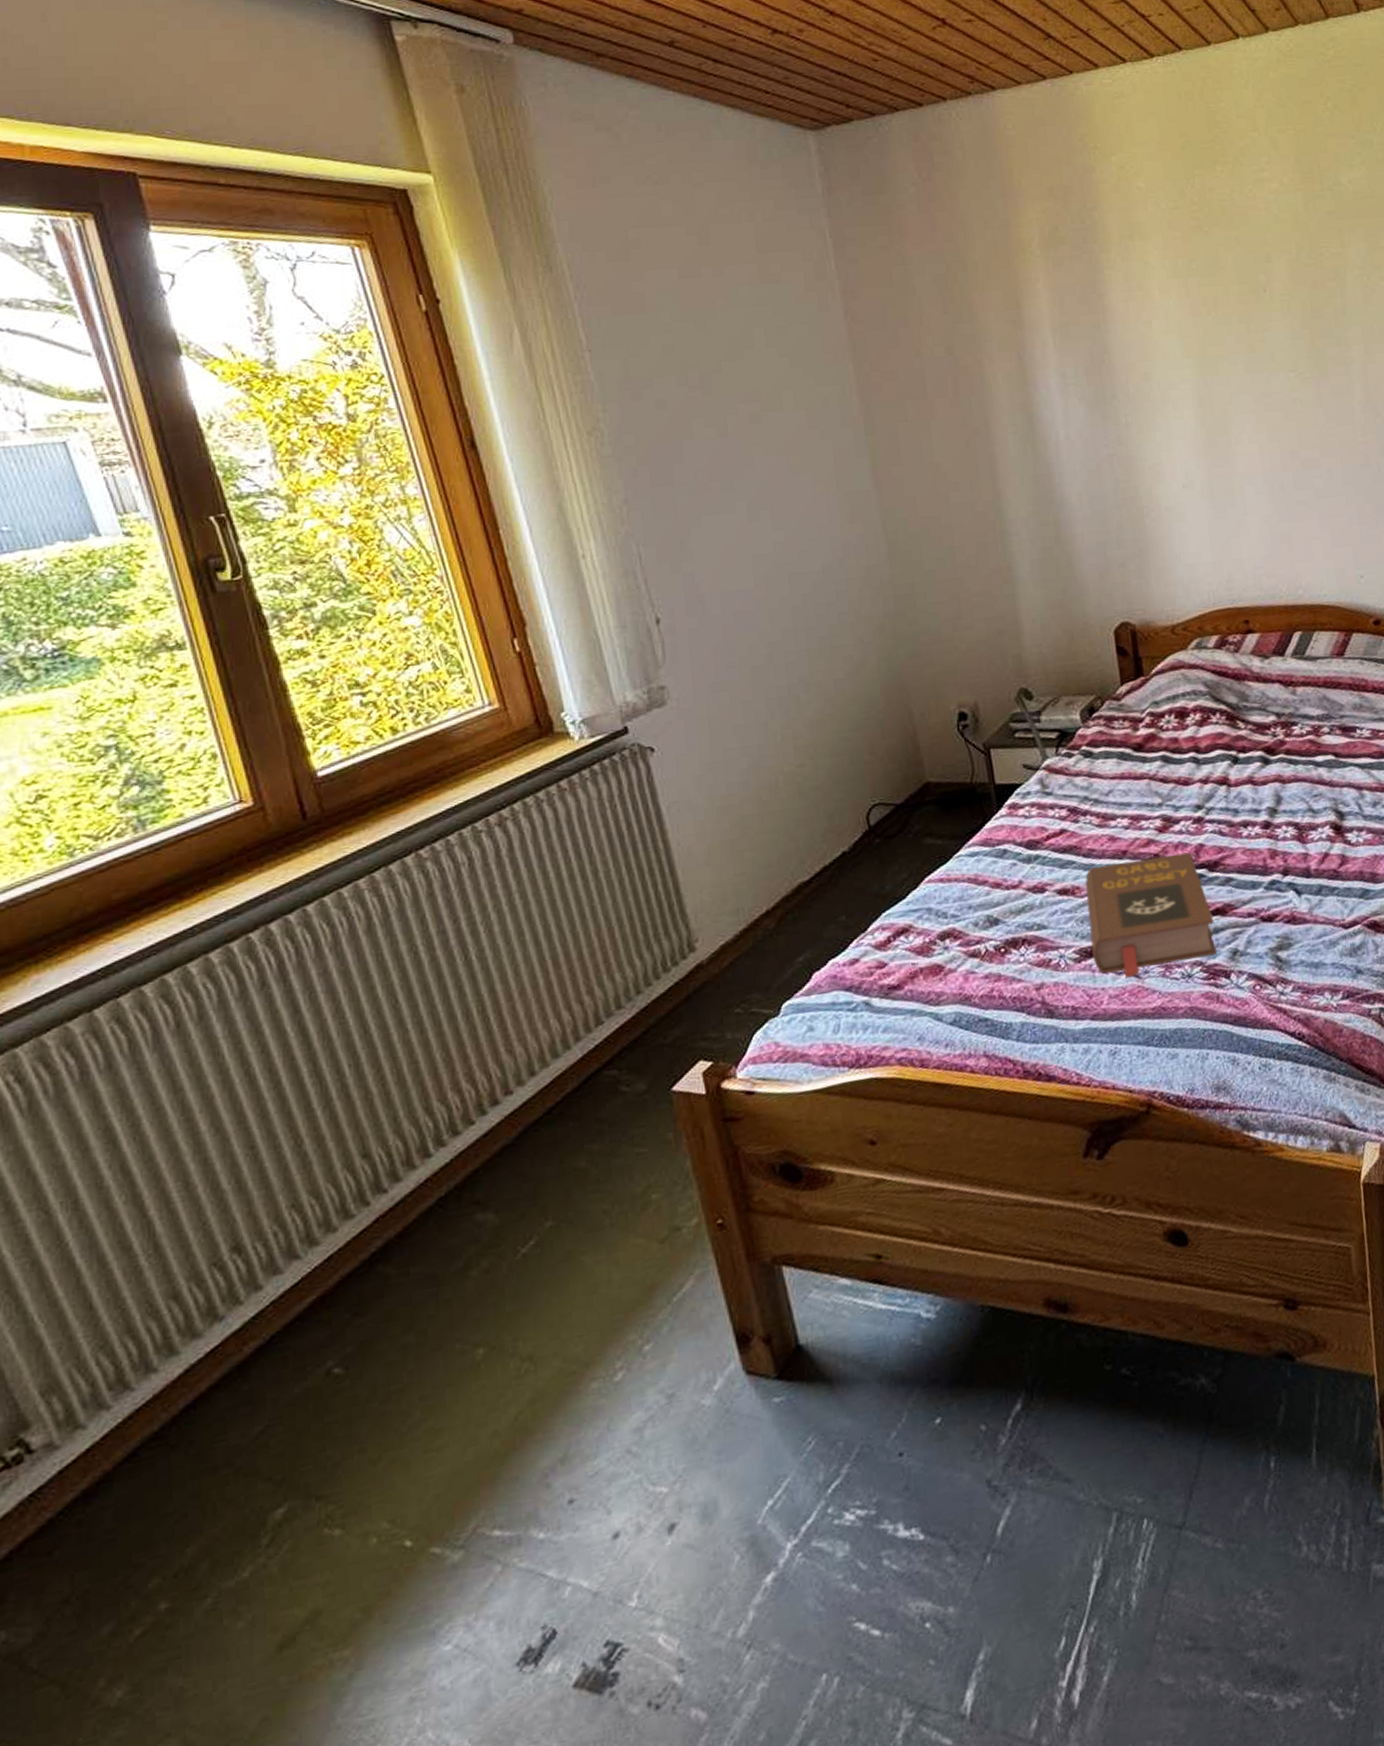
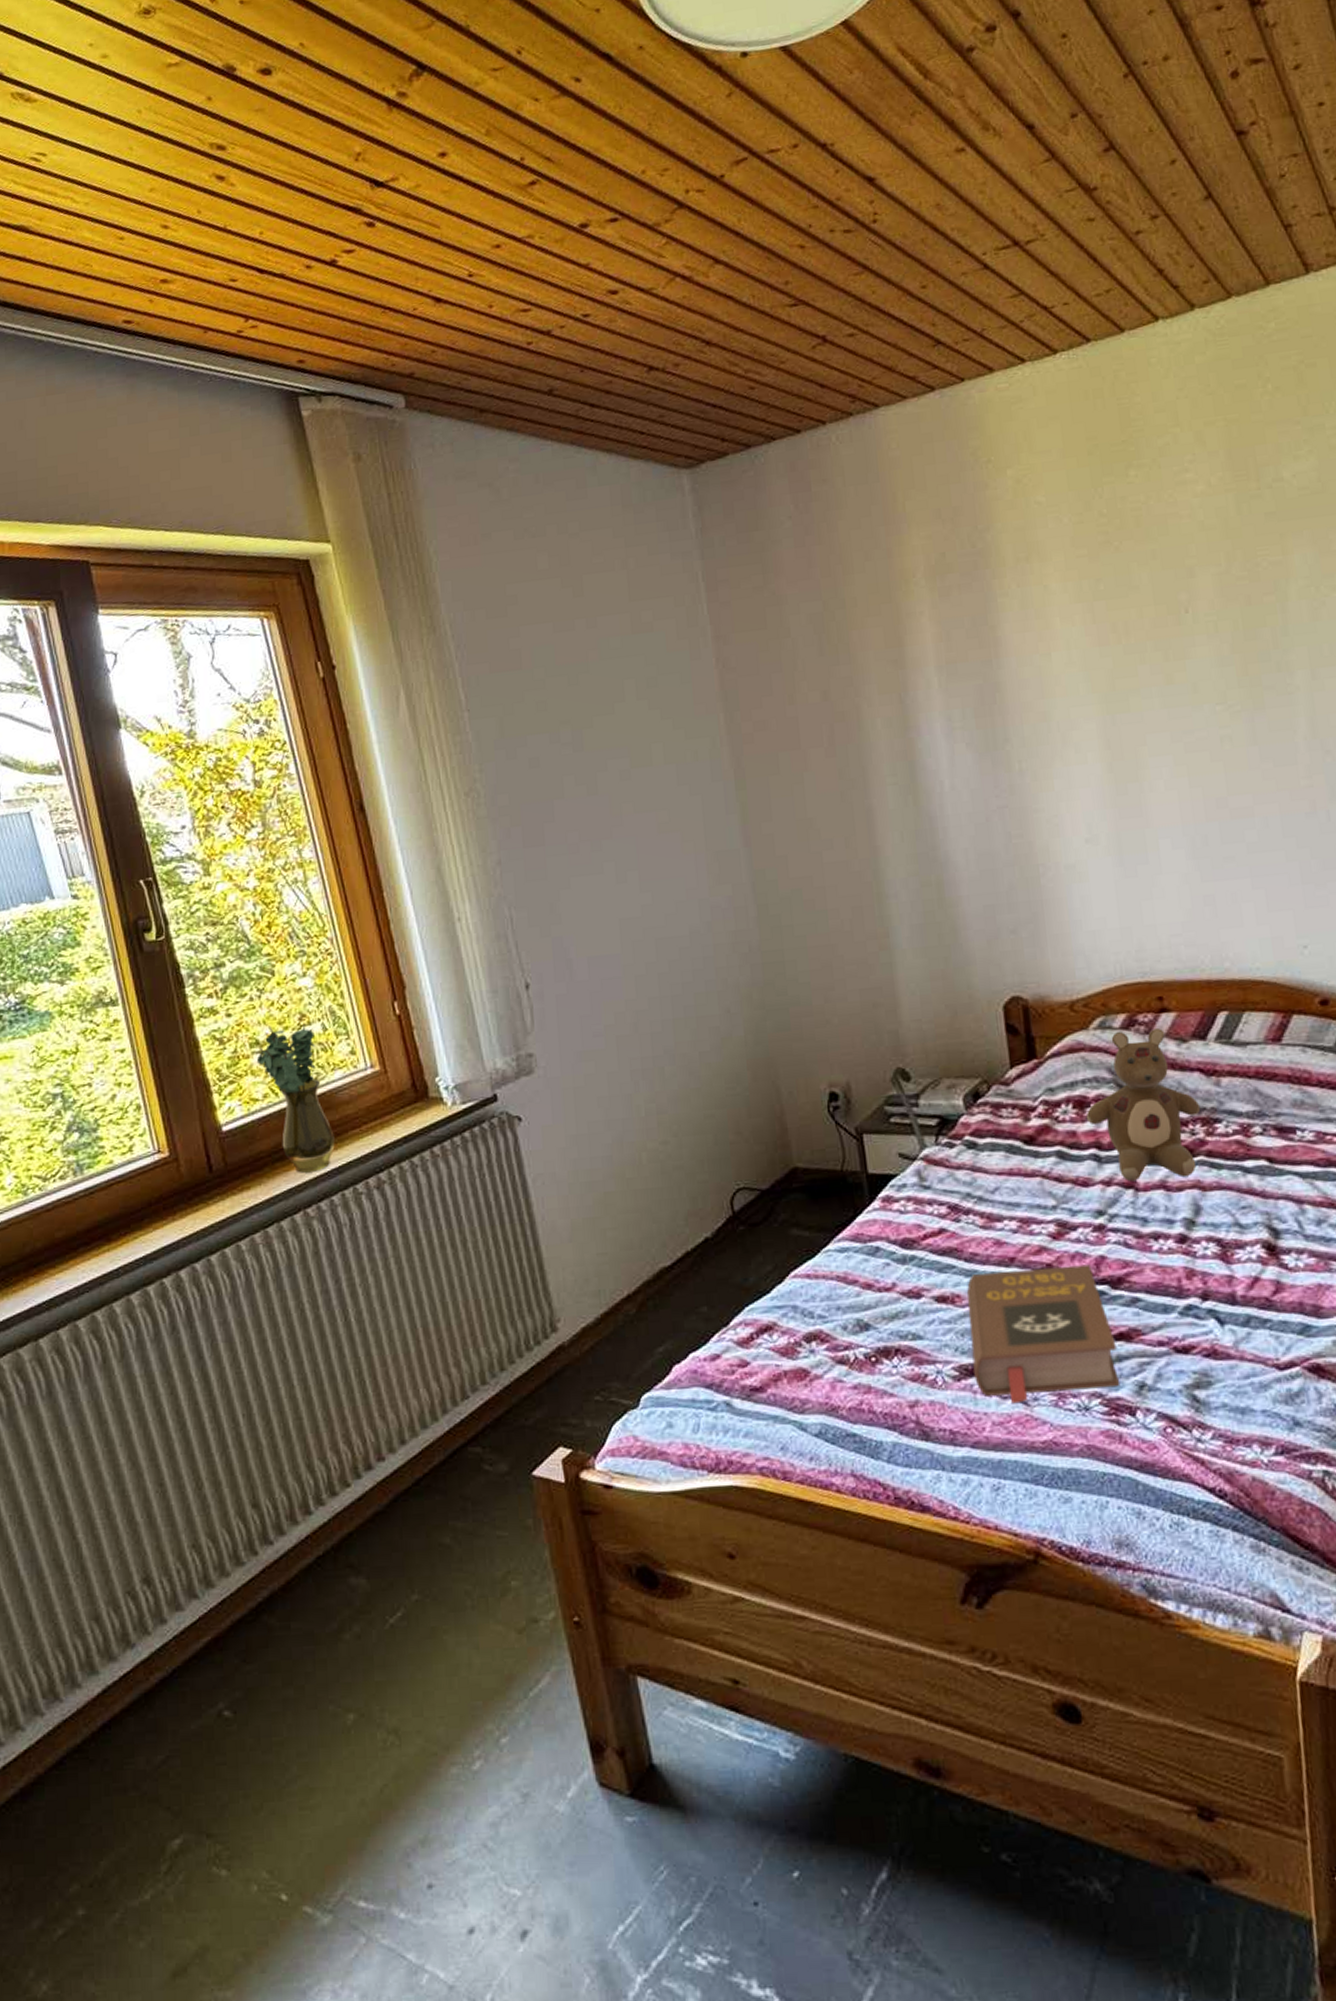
vase: none [356,663,450,815] -> present [256,1023,335,1173]
stuffed bear: none [1186,647,1281,779] -> present [1085,1028,1201,1182]

